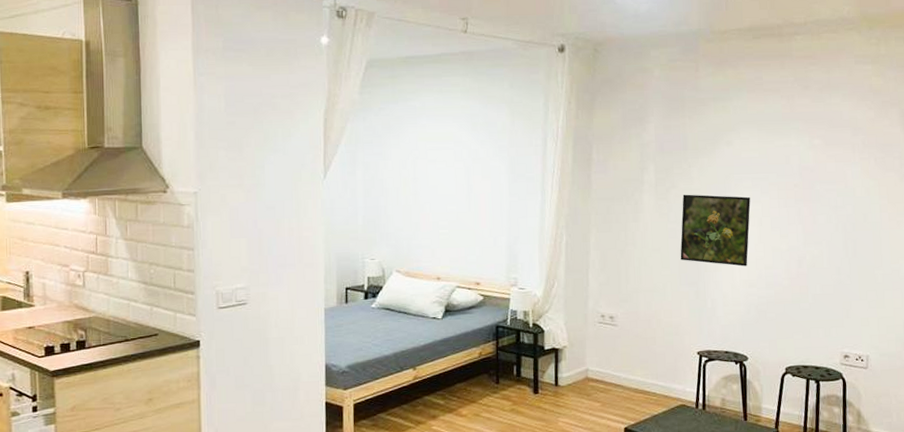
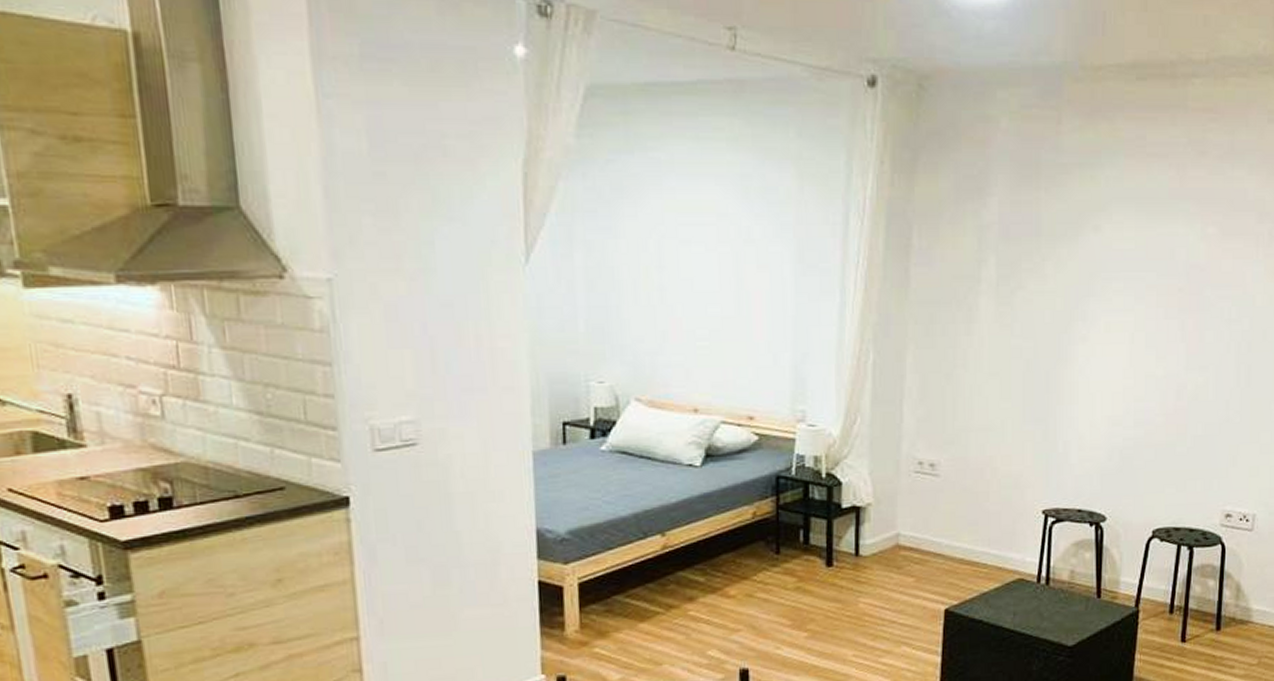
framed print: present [680,194,751,267] -> none [1025,298,1120,398]

